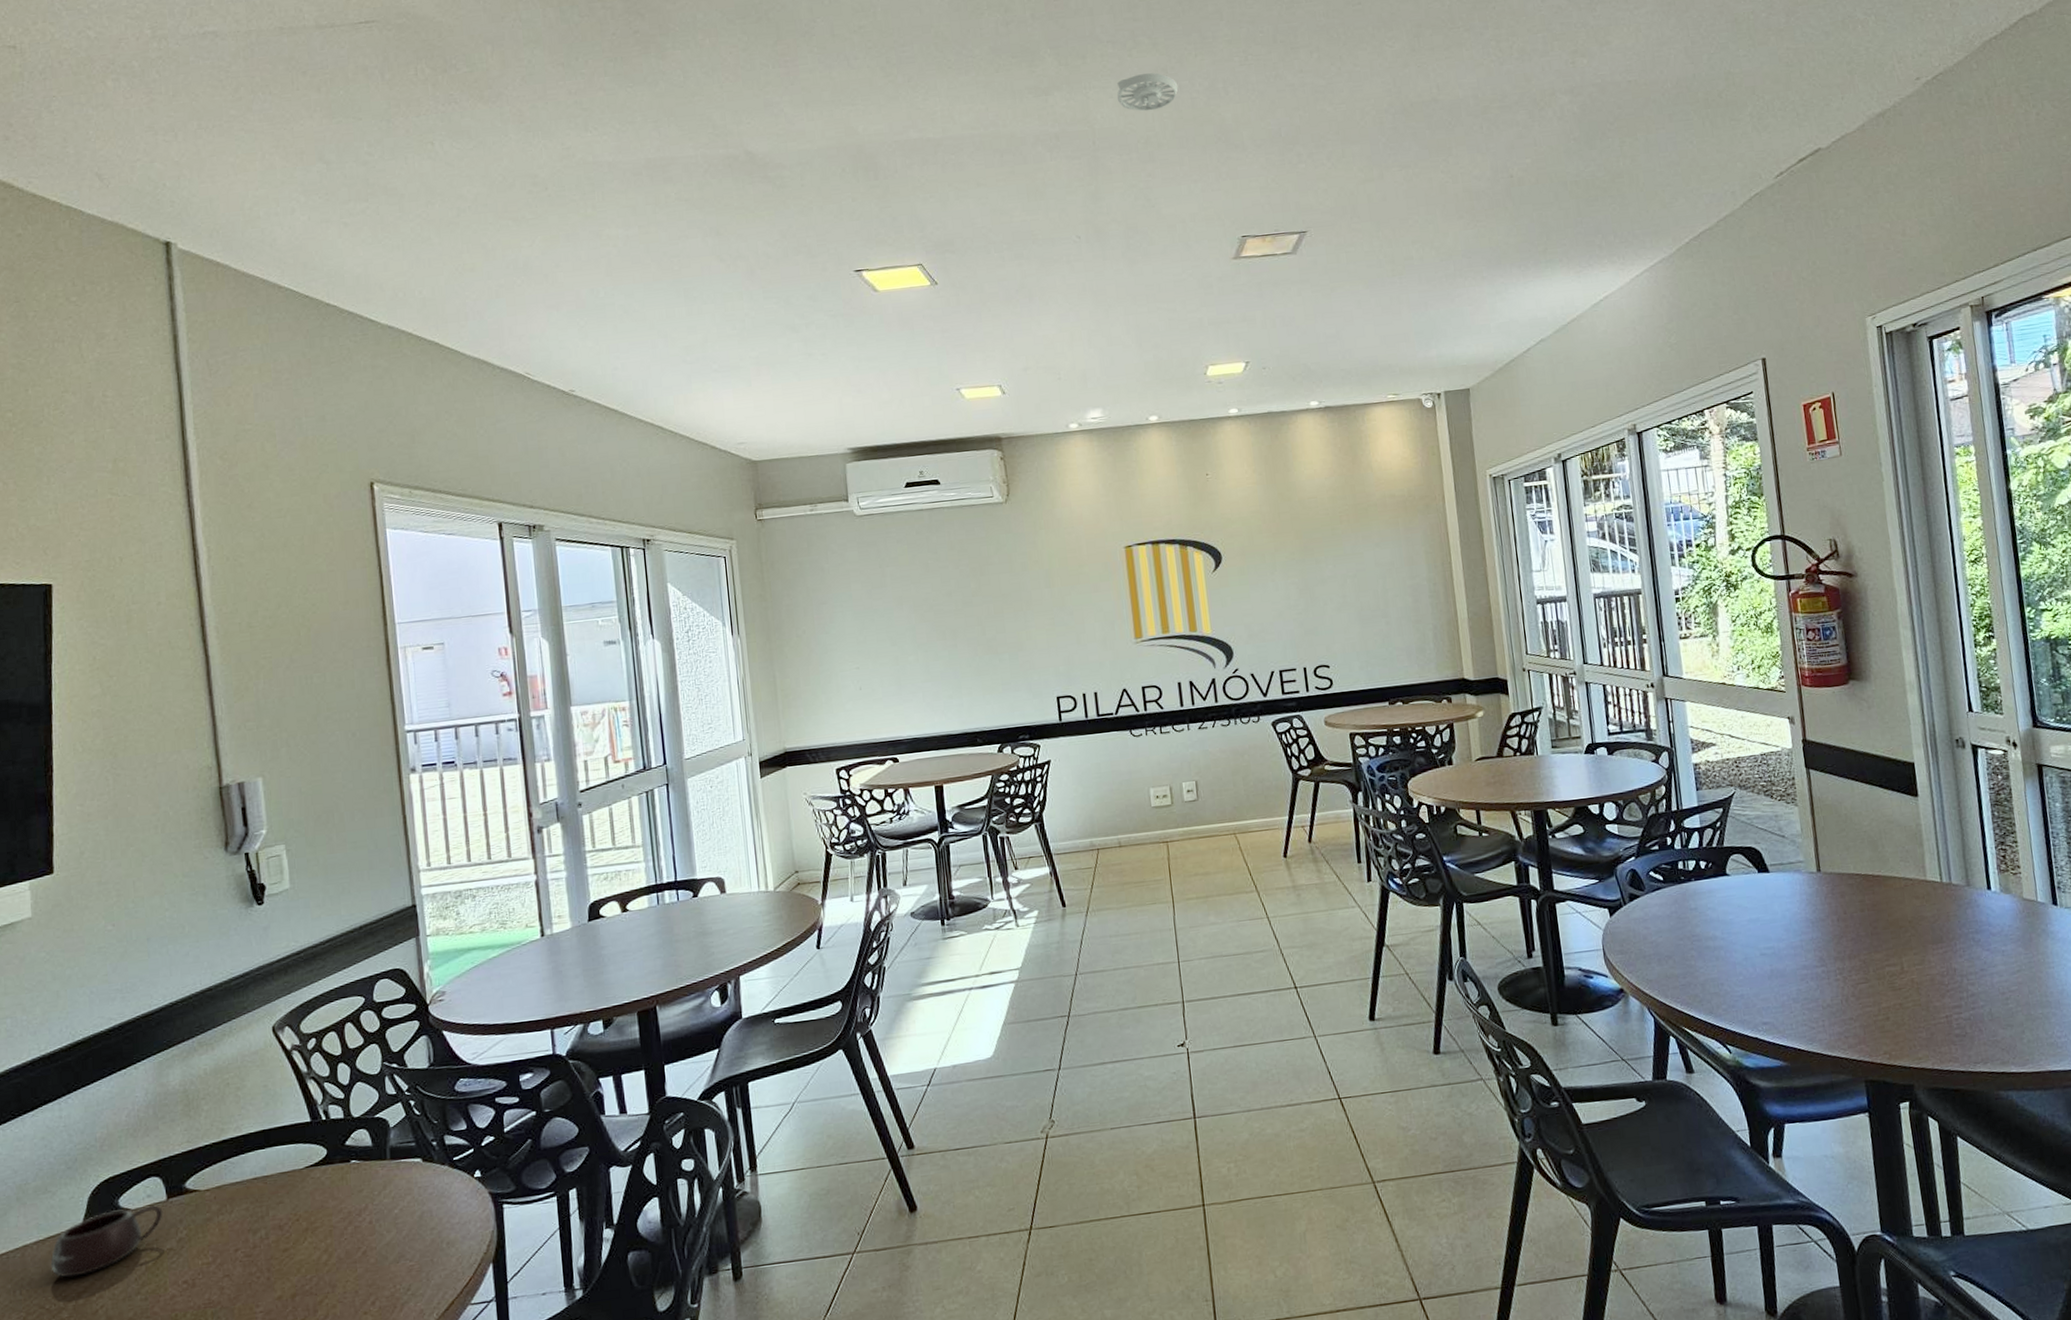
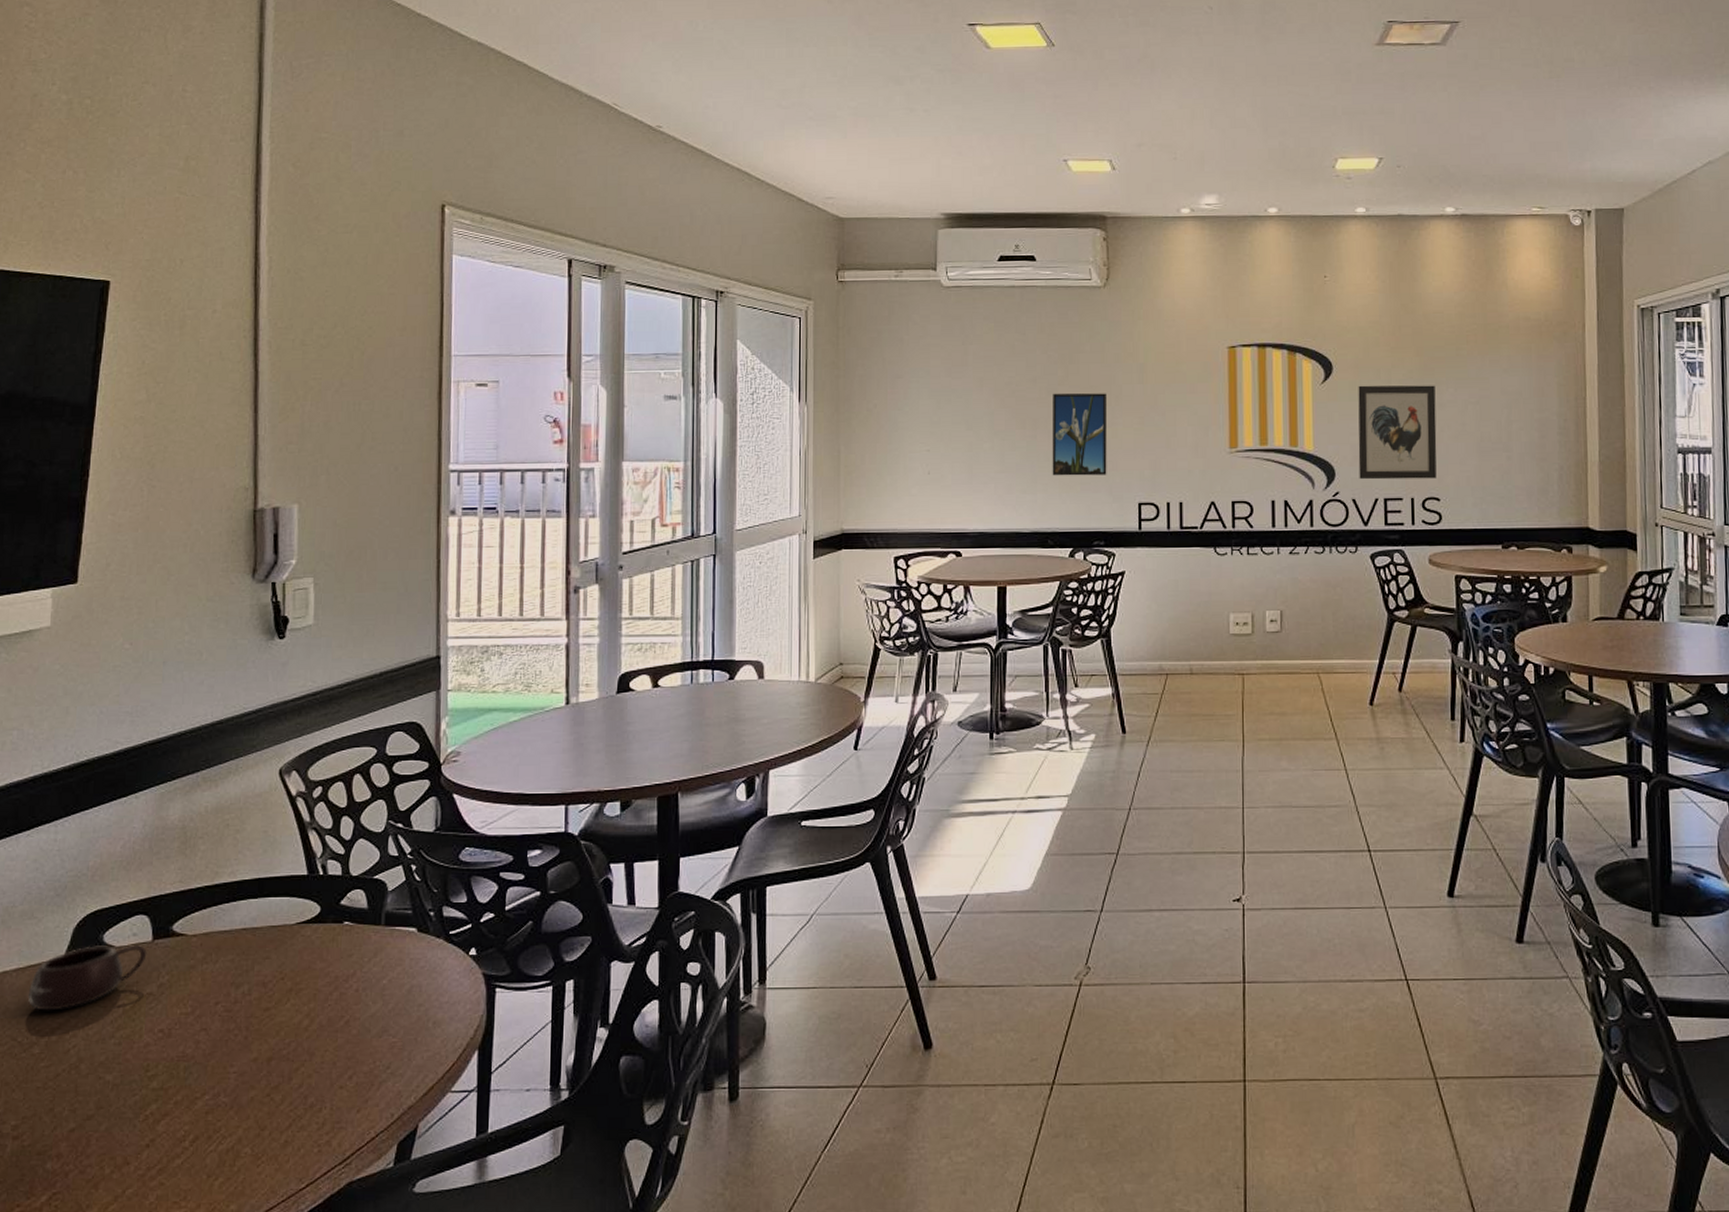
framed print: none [968,599,1025,680] -> present [1052,393,1108,476]
wall art: none [1246,563,1325,655] -> present [1358,385,1437,480]

